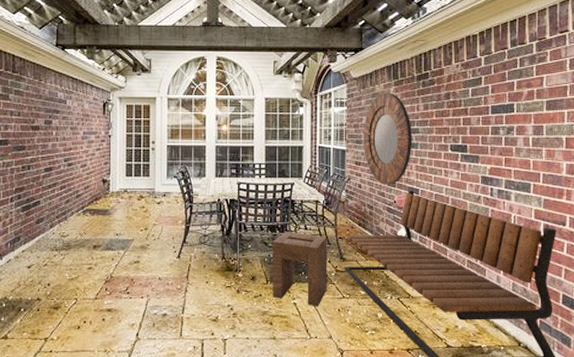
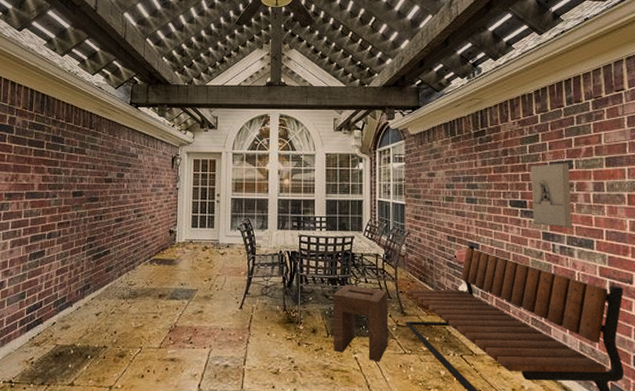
home mirror: present [363,93,413,185] -> none [422,149,472,240]
wall sculpture: none [472,106,512,172] -> present [530,163,573,228]

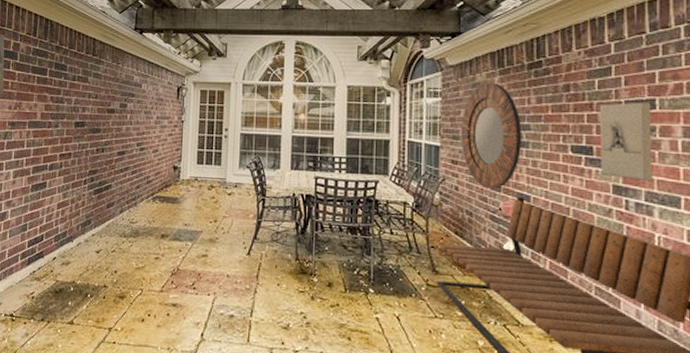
stool: present [333,285,389,362] -> none [351,235,417,326]
home mirror: none [422,149,472,240] -> present [461,82,522,189]

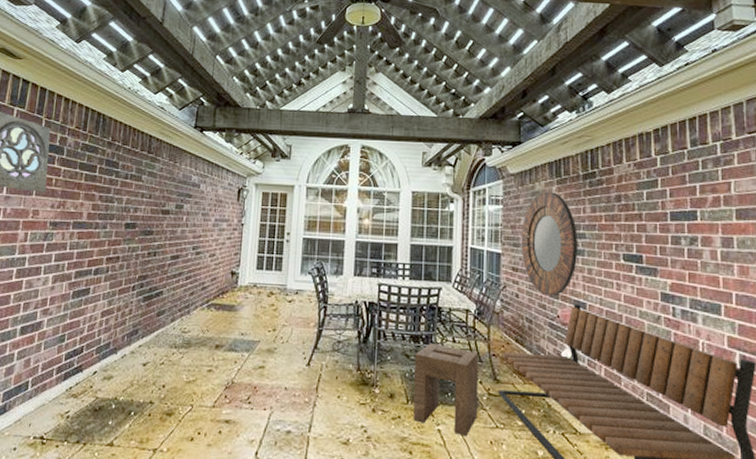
stool: none [351,235,417,326] -> present [413,343,479,437]
wall sculpture: present [599,102,654,182] -> none [648,213,697,289]

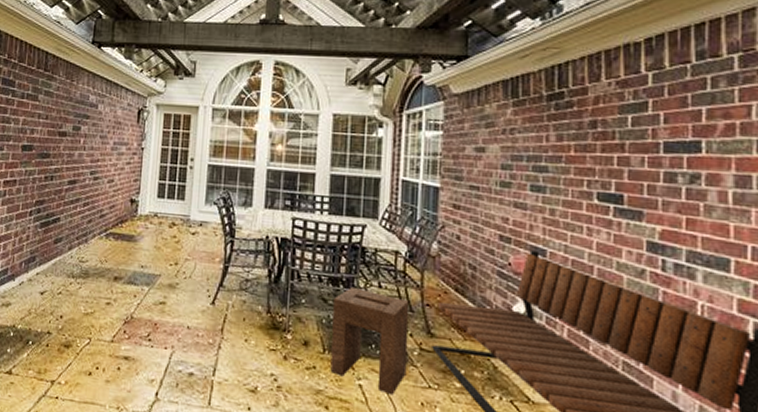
home mirror: present [521,191,579,297] -> none [465,115,539,241]

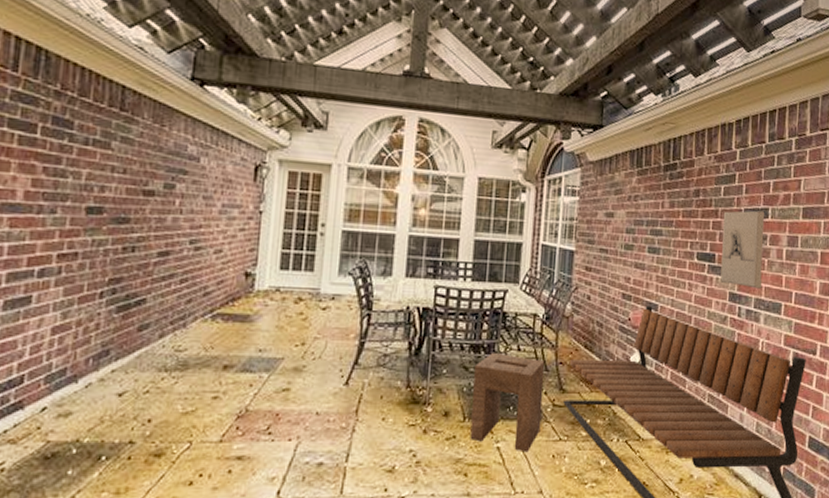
wall sculpture: none [632,144,697,239] -> present [720,210,765,289]

